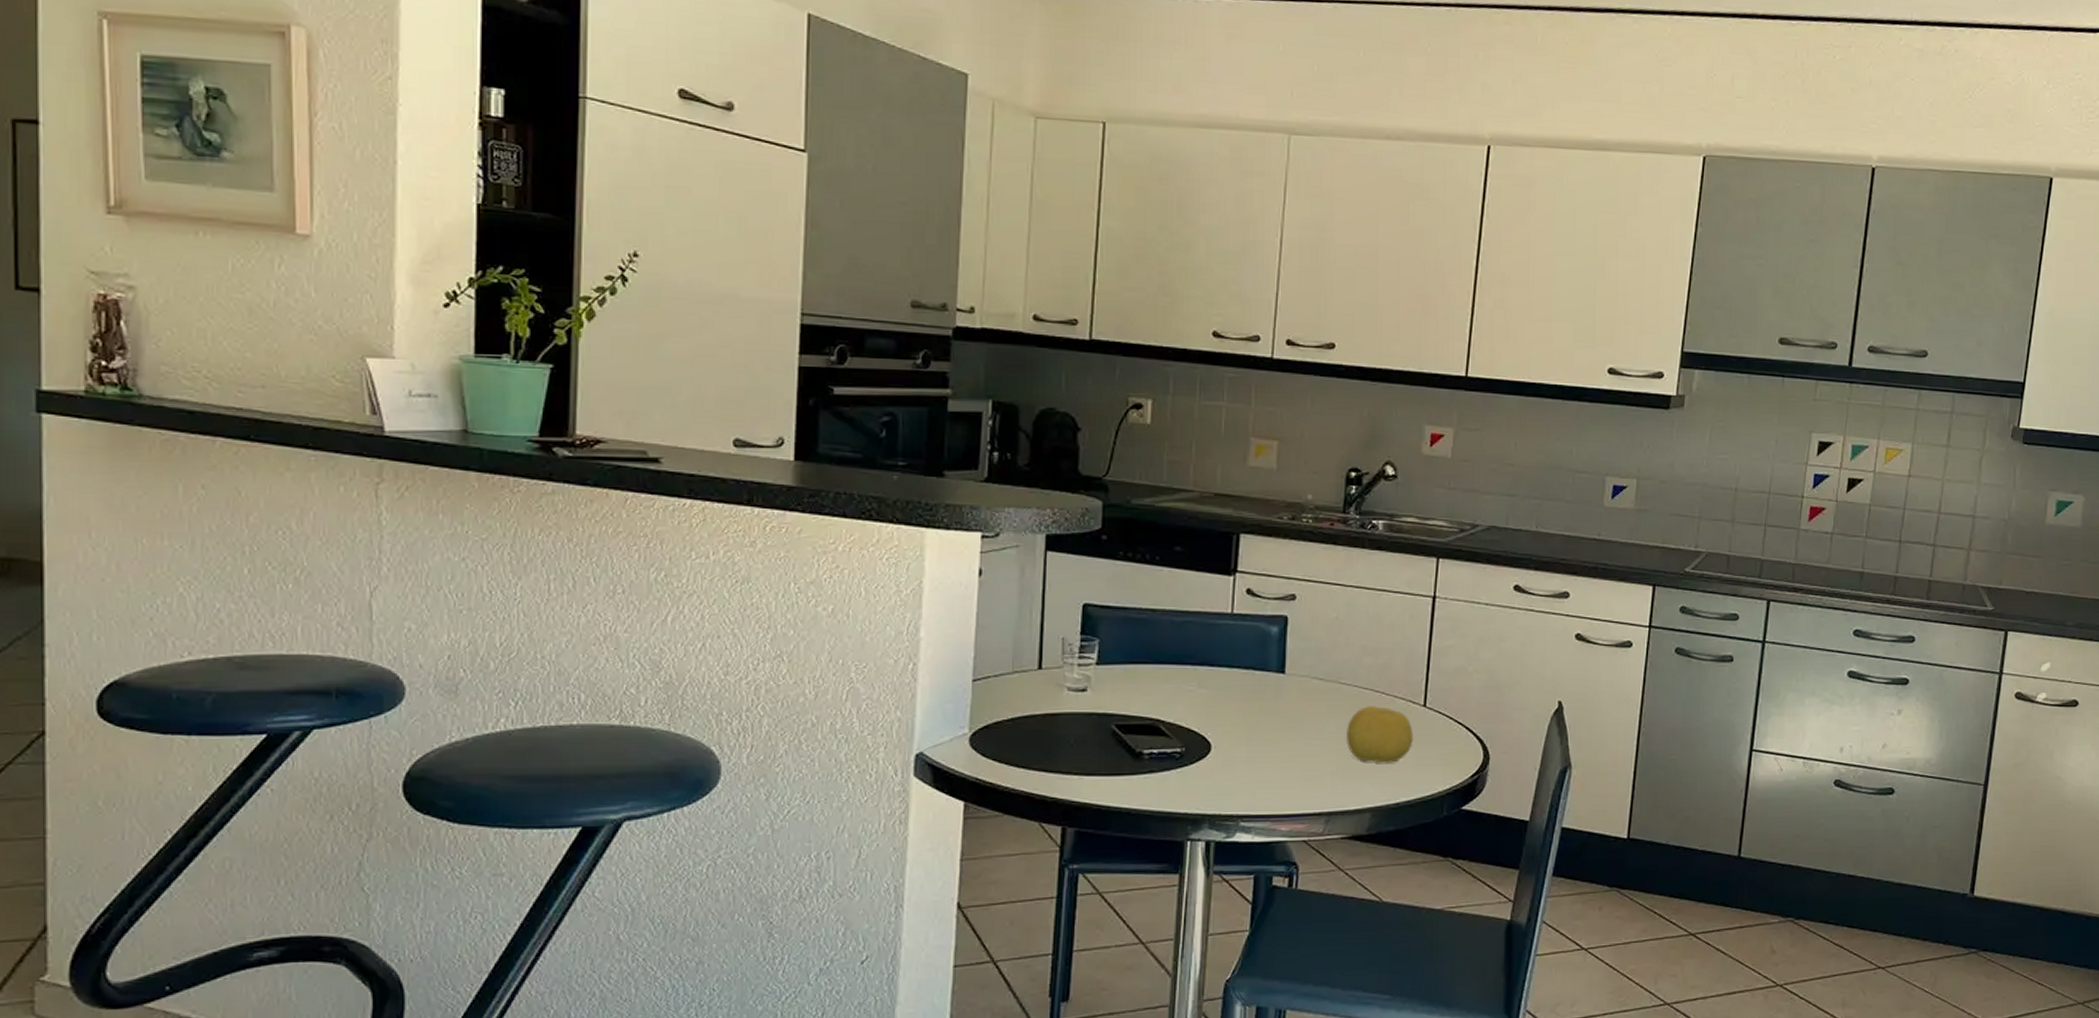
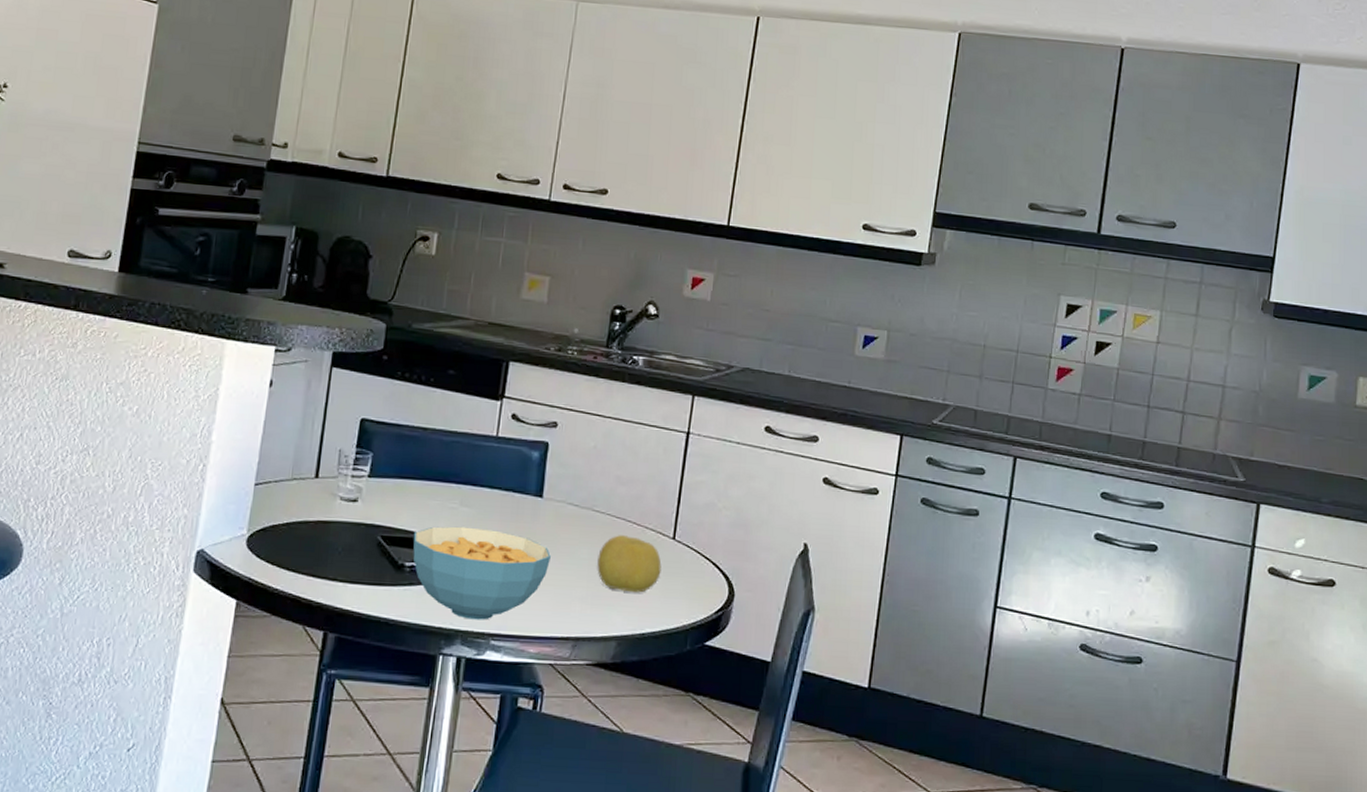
cereal bowl: none [1150,709,1297,803] -> present [413,526,551,620]

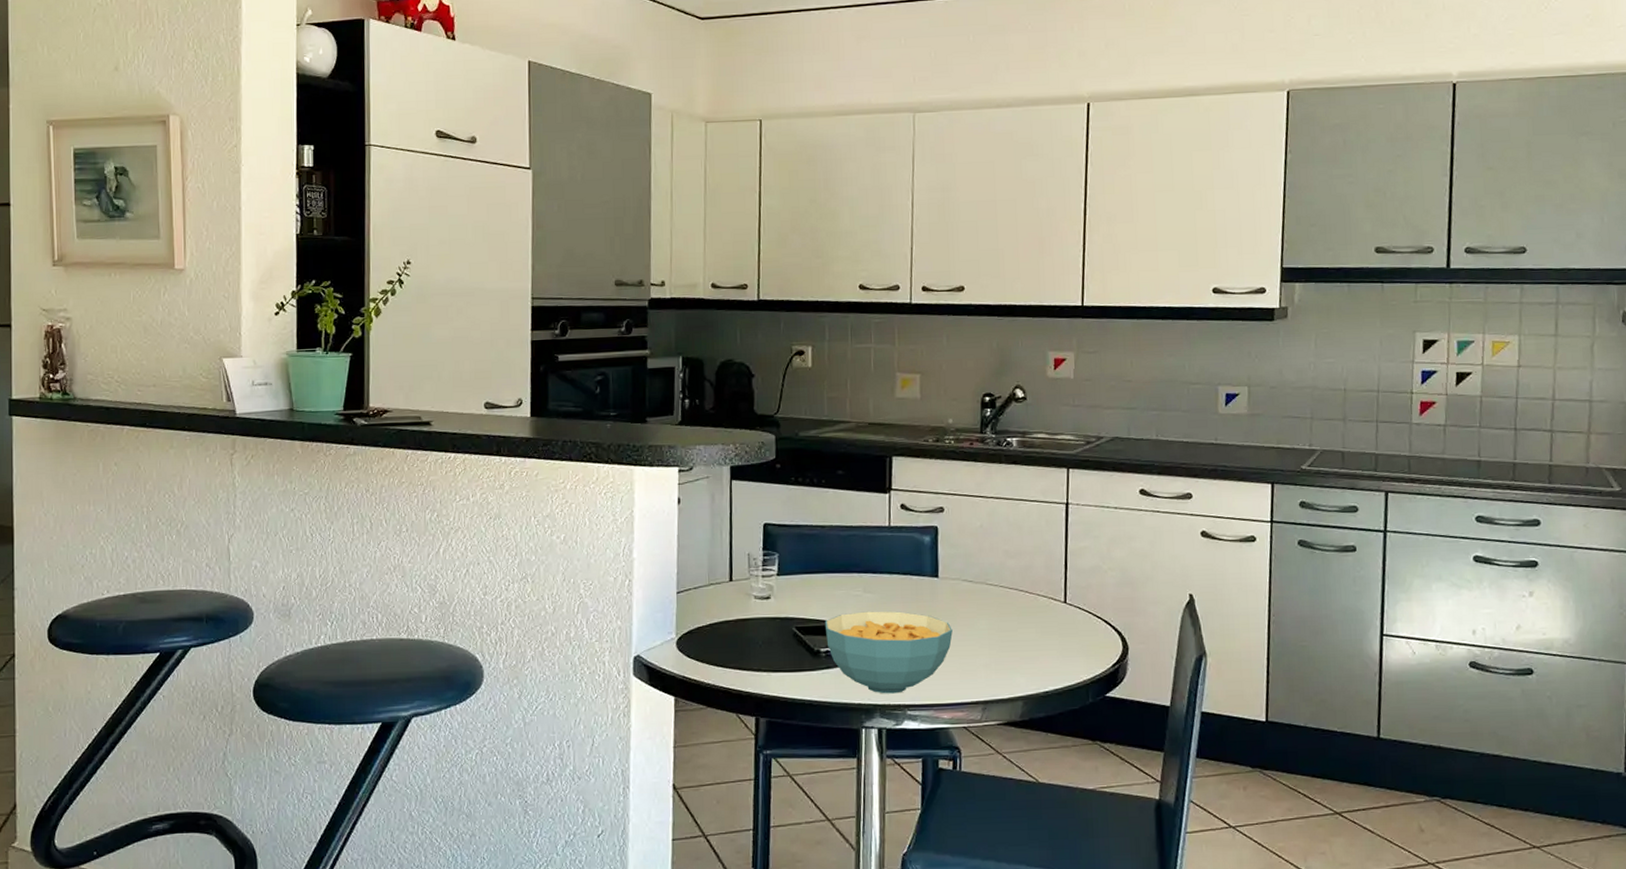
fruit: present [597,535,662,593] -> none [996,604,1057,656]

